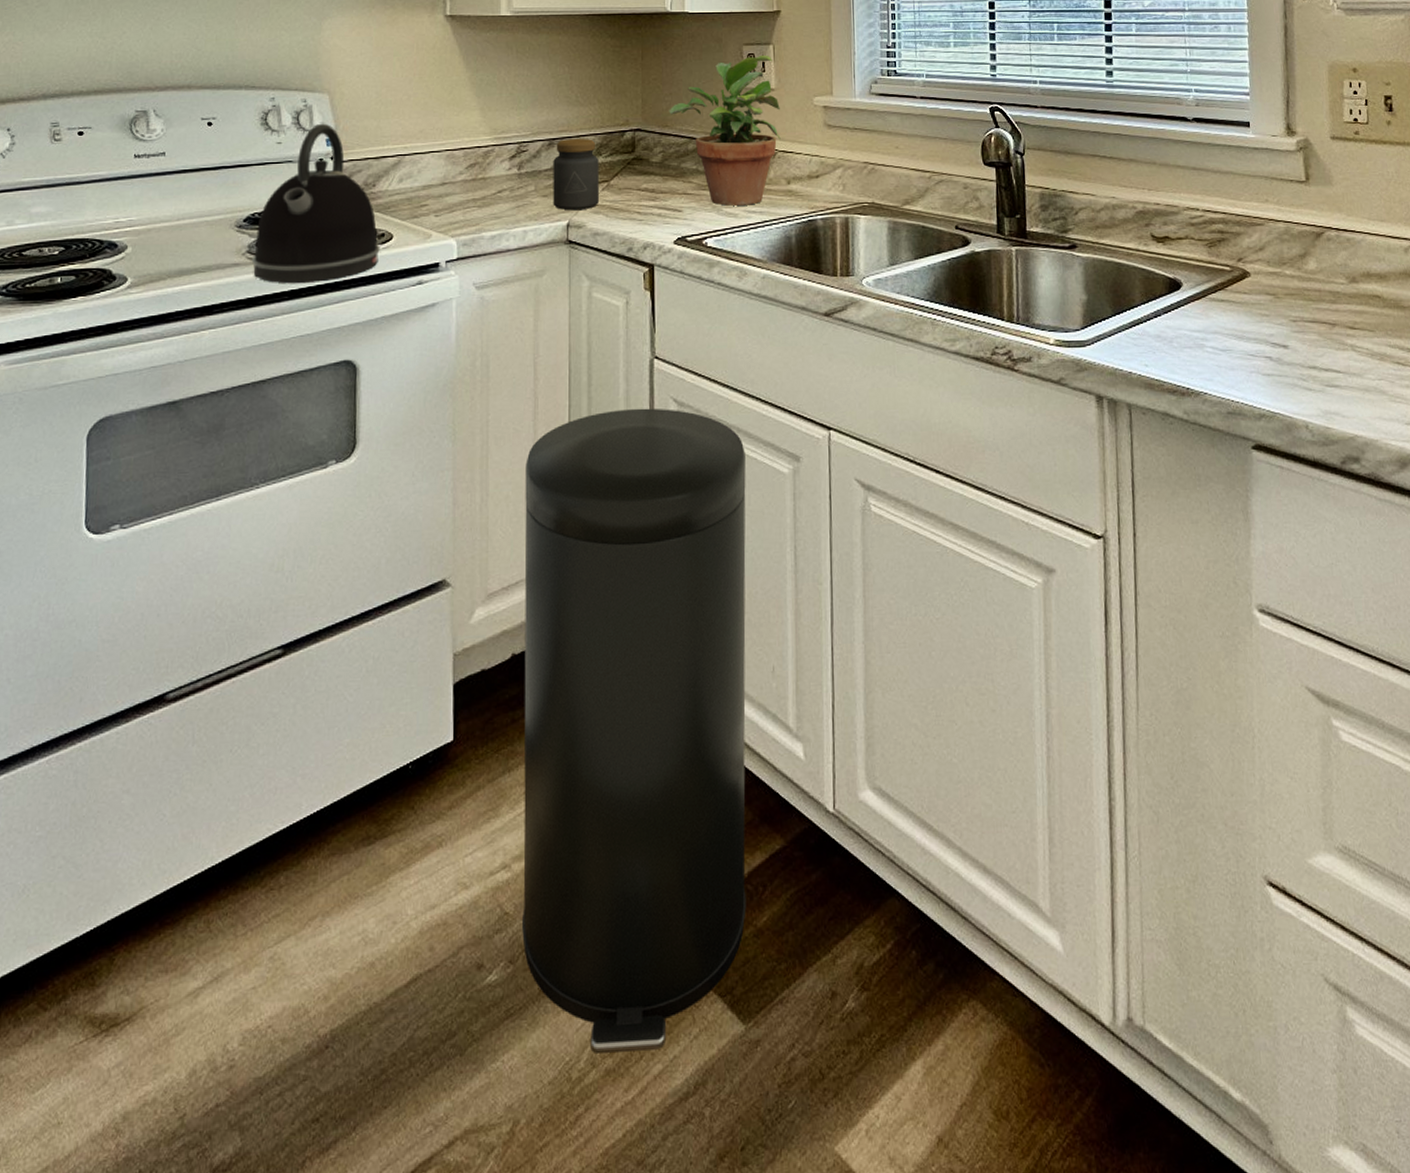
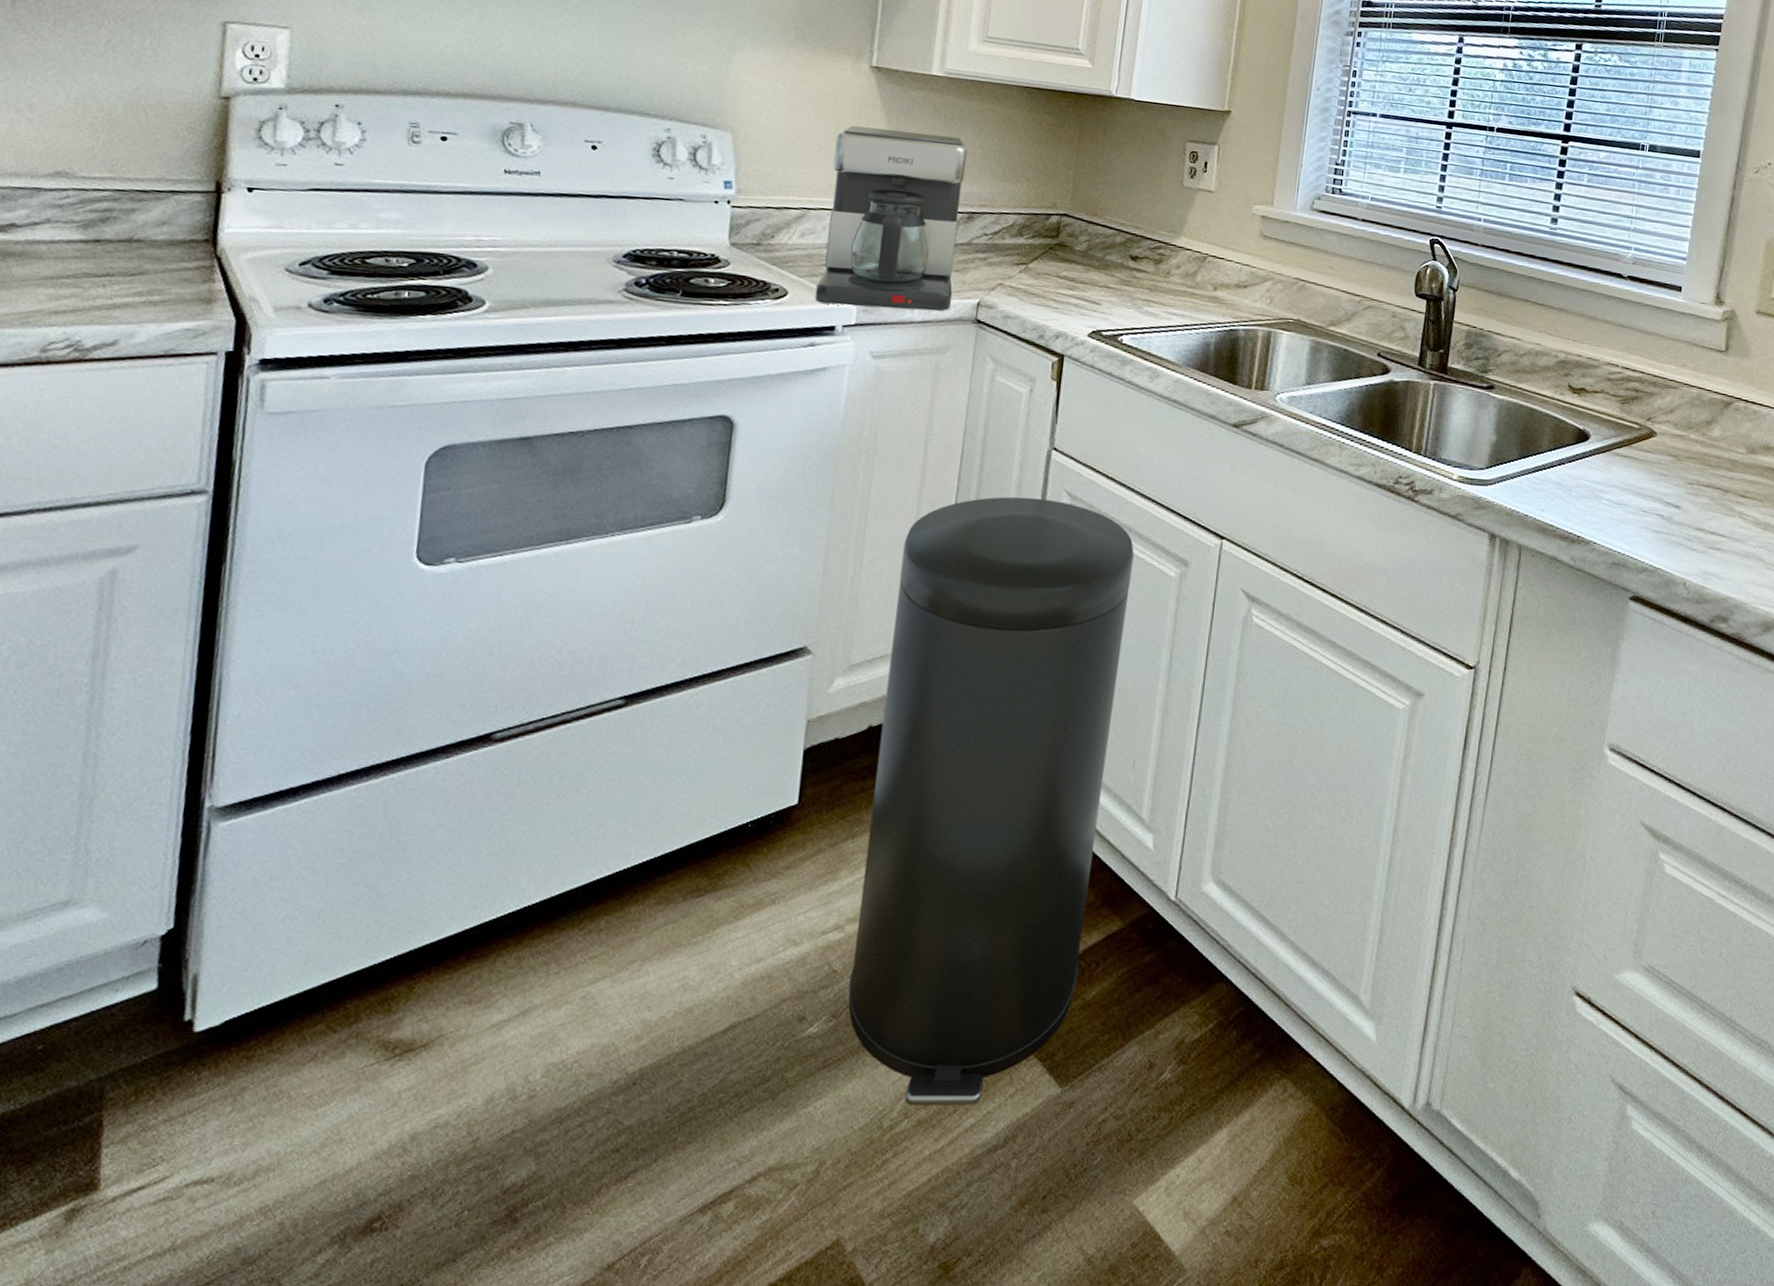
kettle: present [251,123,380,283] -> none [627,163,773,330]
coffee maker: none [418,70,543,243] -> present [815,126,967,312]
jar: present [553,139,599,211] -> none [965,214,1020,290]
potted plant: present [669,54,781,206] -> none [1100,154,1217,307]

